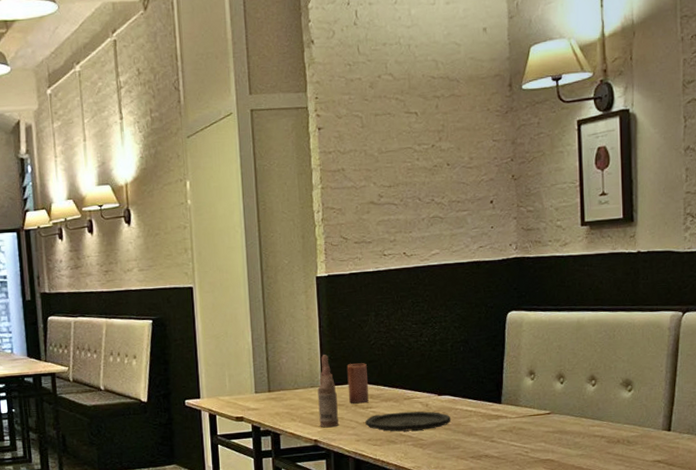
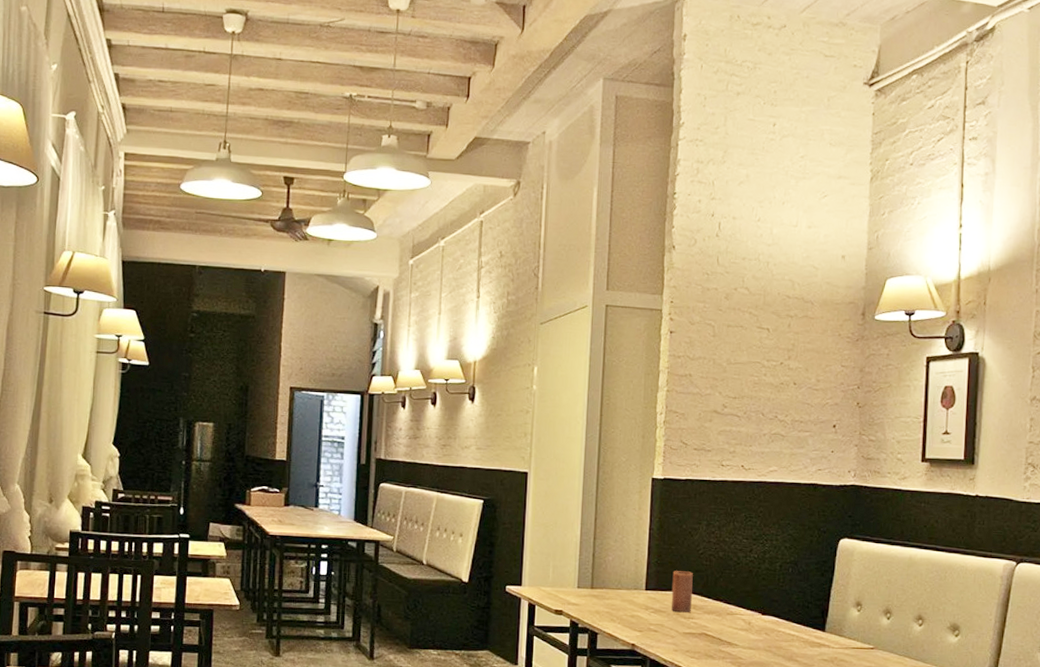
bottle: present [317,355,340,428] -> none [639,558,660,633]
plate: present [365,411,451,432] -> none [685,626,773,649]

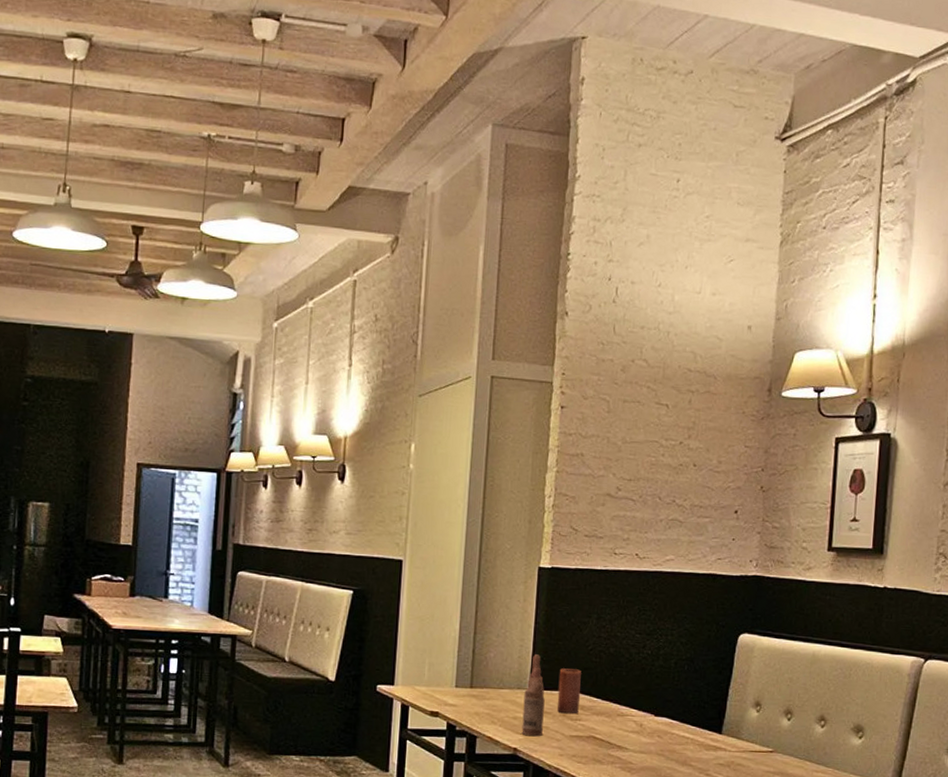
bottle: none [639,558,660,633] -> present [521,654,545,737]

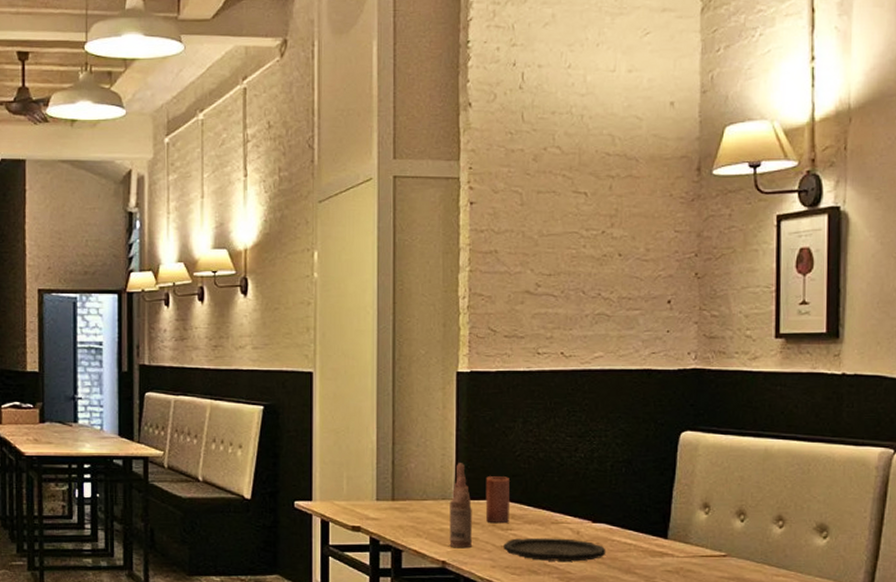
plate: none [572,728,666,753] -> present [503,537,606,562]

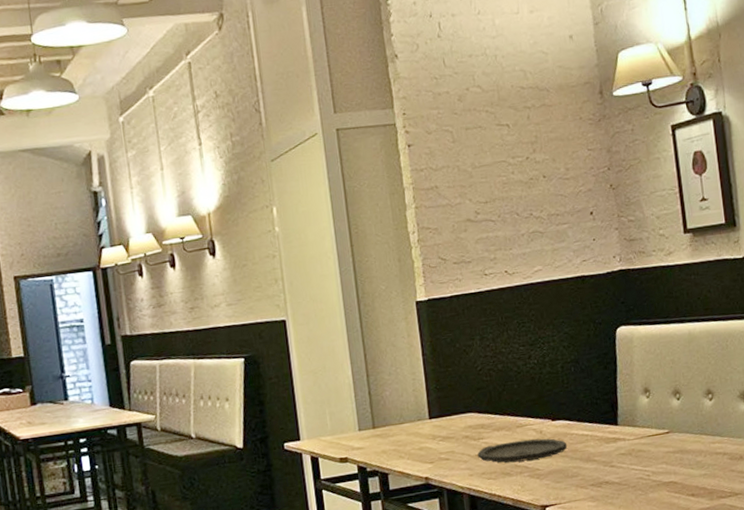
bottle: present [449,463,473,549] -> none [425,384,451,463]
candle: present [485,476,511,524] -> none [454,391,480,436]

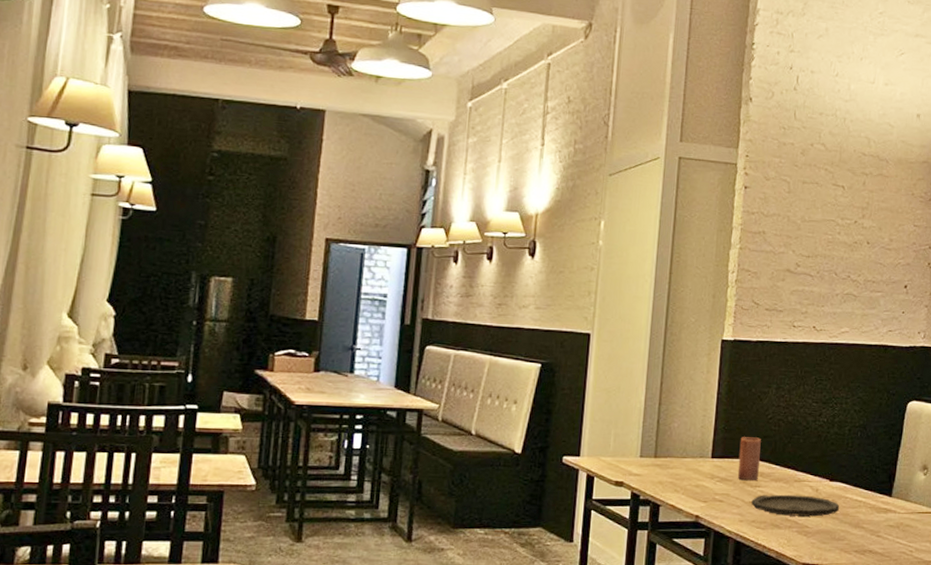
candle: none [454,391,480,436] -> present [737,437,761,481]

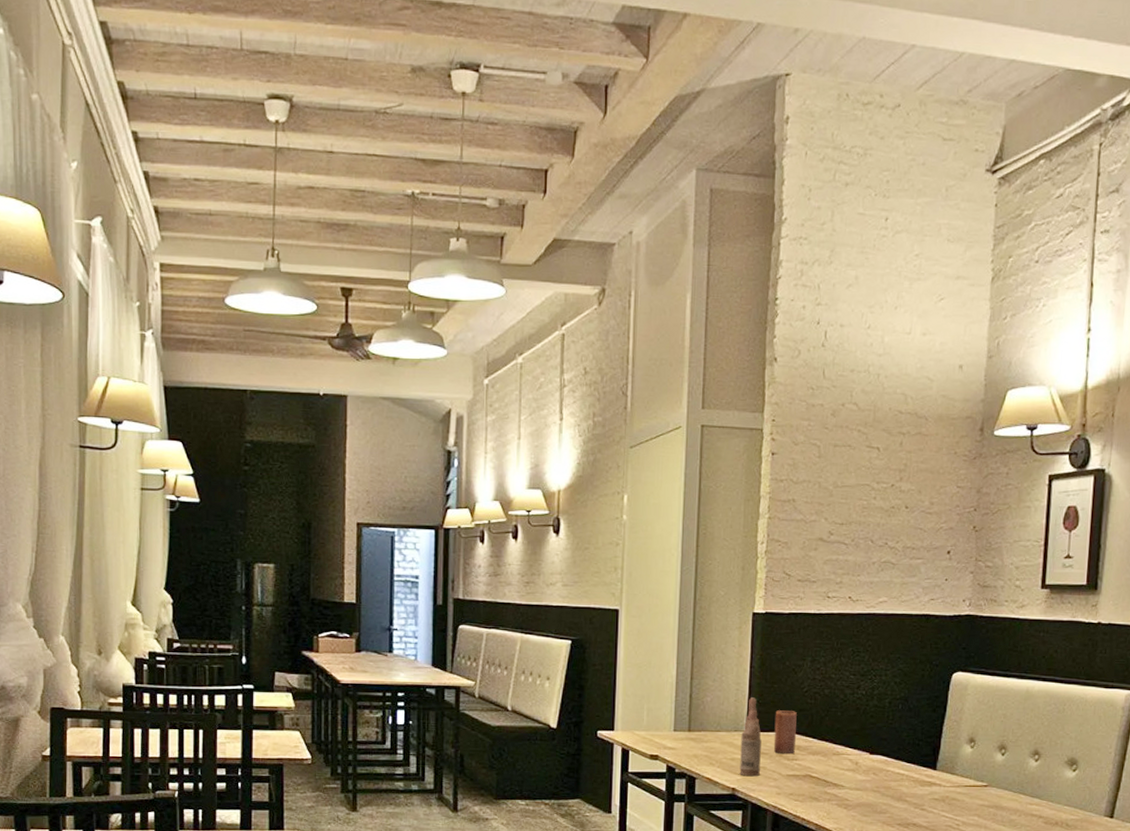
bottle: none [703,424,726,504] -> present [739,697,762,777]
plate: present [751,494,840,517] -> none [788,767,881,790]

